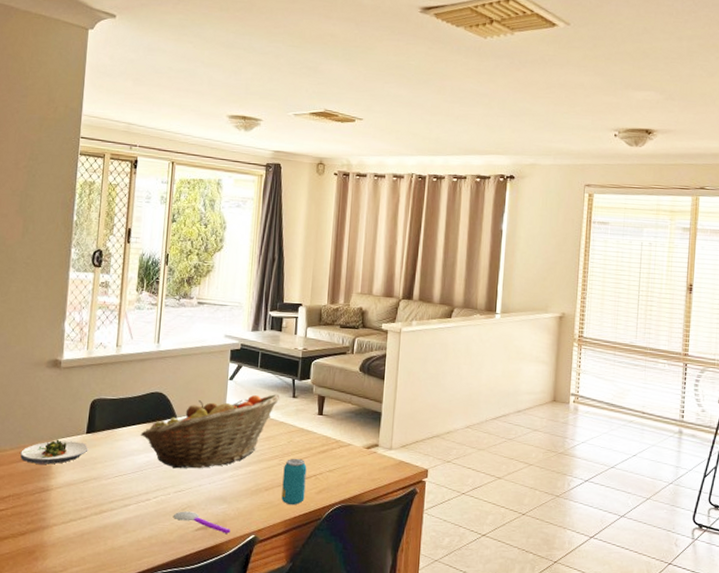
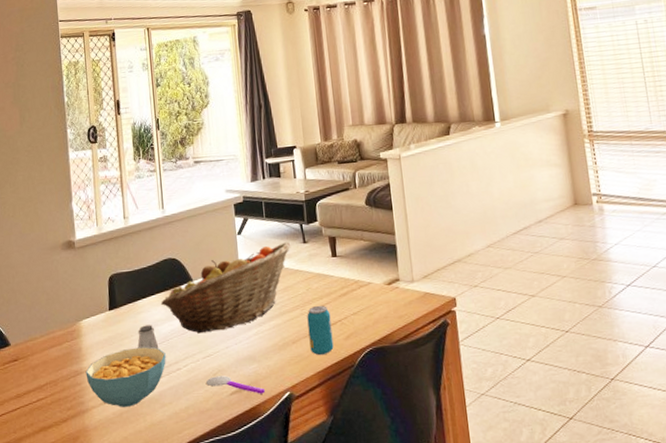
salad plate: present [20,439,88,465] -> none [50,319,114,349]
cereal bowl: none [52,473,137,529] -> present [85,347,166,407]
saltshaker: none [110,453,132,478] -> present [137,325,159,350]

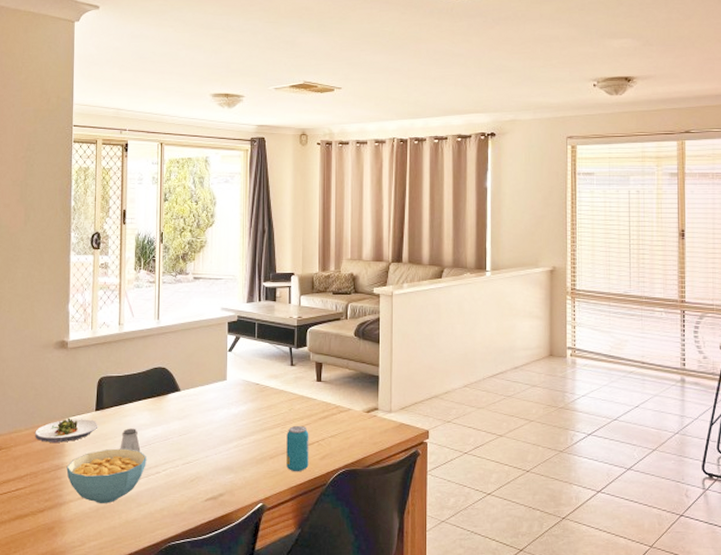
salad plate: none [50,319,114,349] -> present [35,418,98,444]
fruit basket: present [160,242,291,334] -> none [146,363,279,441]
spoon: present [206,375,265,394] -> none [183,482,239,503]

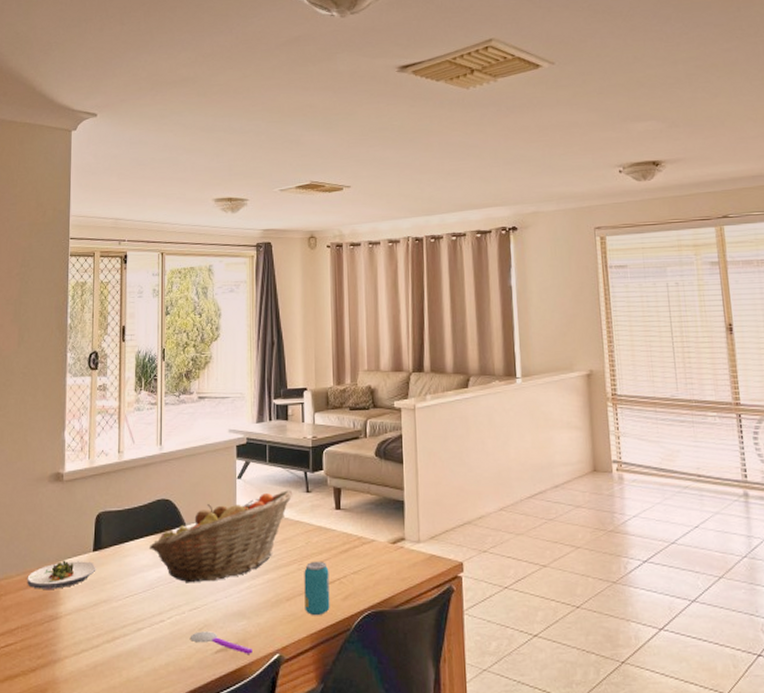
cereal bowl: present [66,448,146,503] -> none [61,594,149,659]
saltshaker: present [120,428,141,452] -> none [120,570,143,598]
fruit basket: none [146,363,279,441] -> present [148,490,293,583]
spoon: none [183,482,239,503] -> present [191,631,252,654]

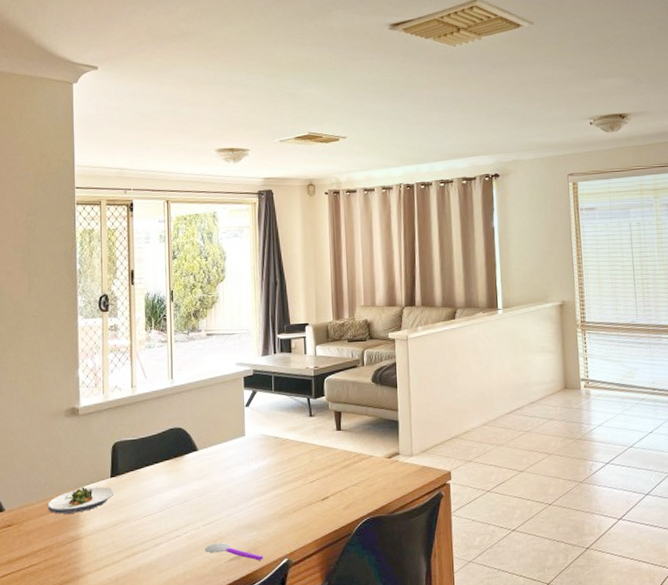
fruit basket: present [148,490,293,583] -> none [163,415,298,502]
beverage can: present [304,561,330,616] -> none [309,476,333,524]

